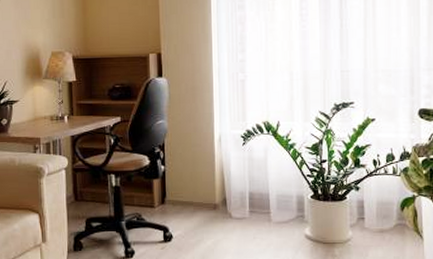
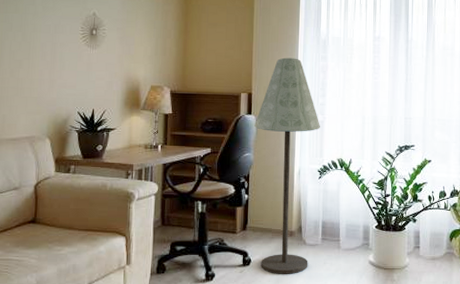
floor lamp: none [166,9,241,250] -> present [254,57,320,274]

